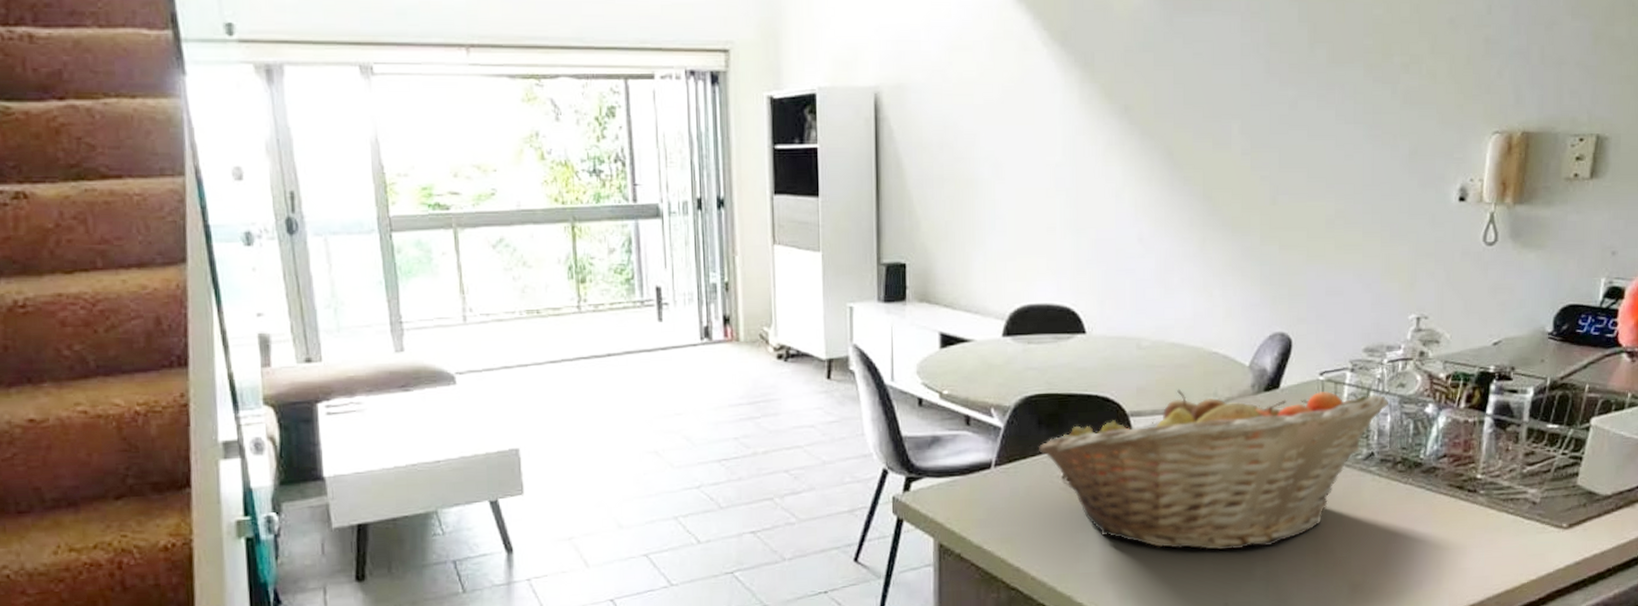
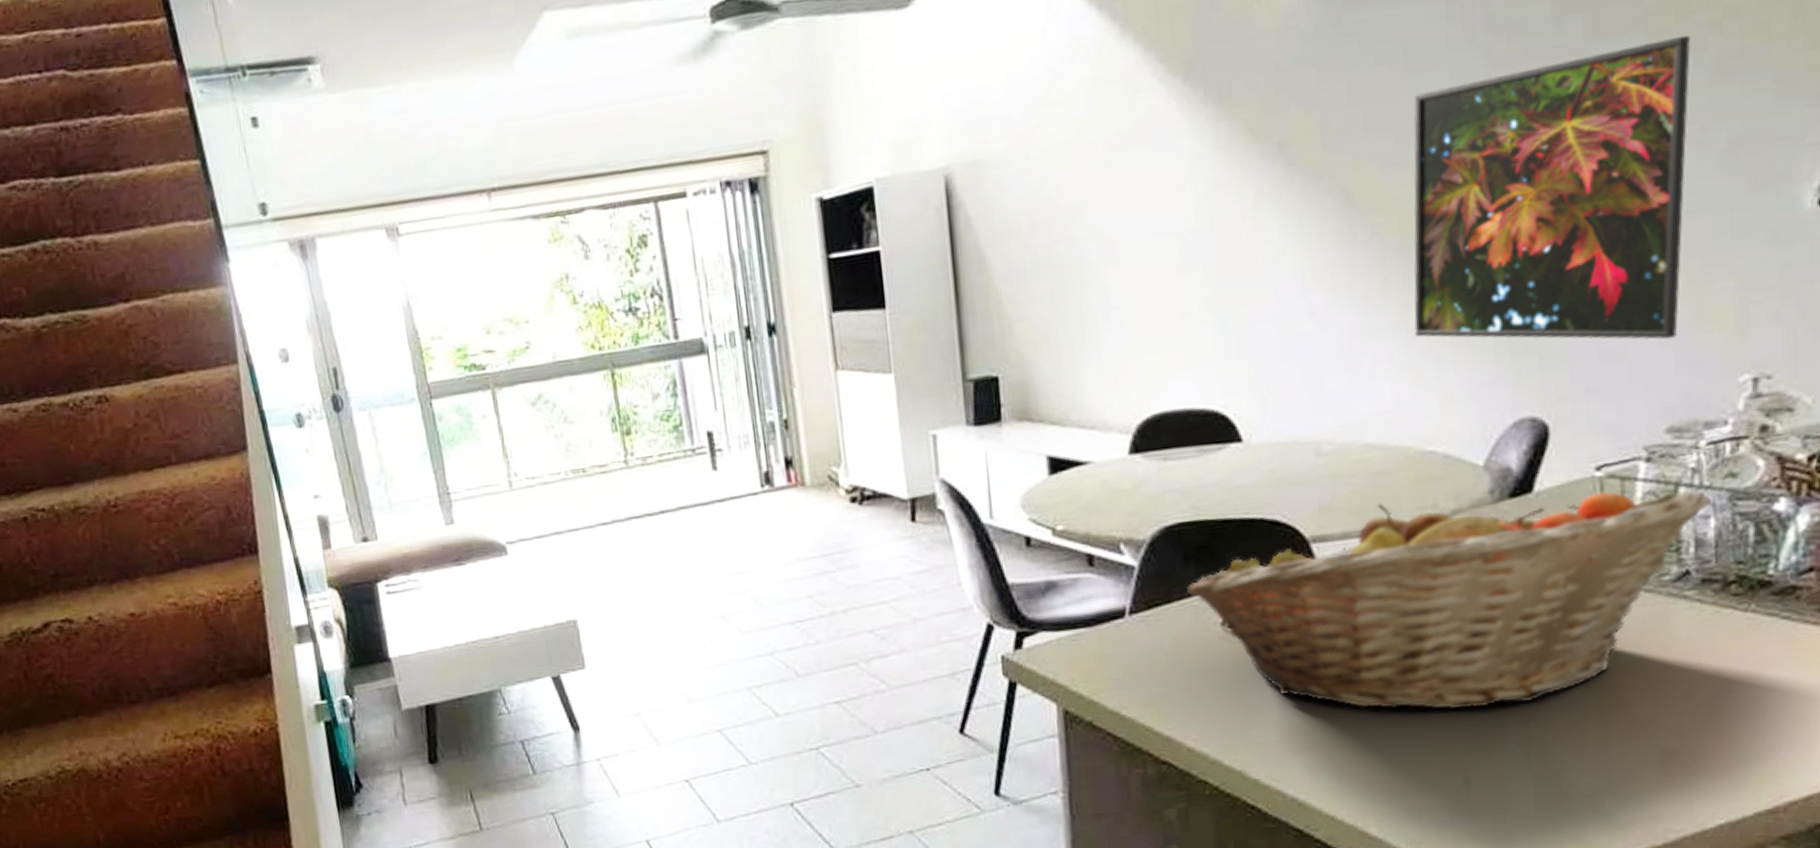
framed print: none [1209,70,1390,285] -> present [1414,35,1690,340]

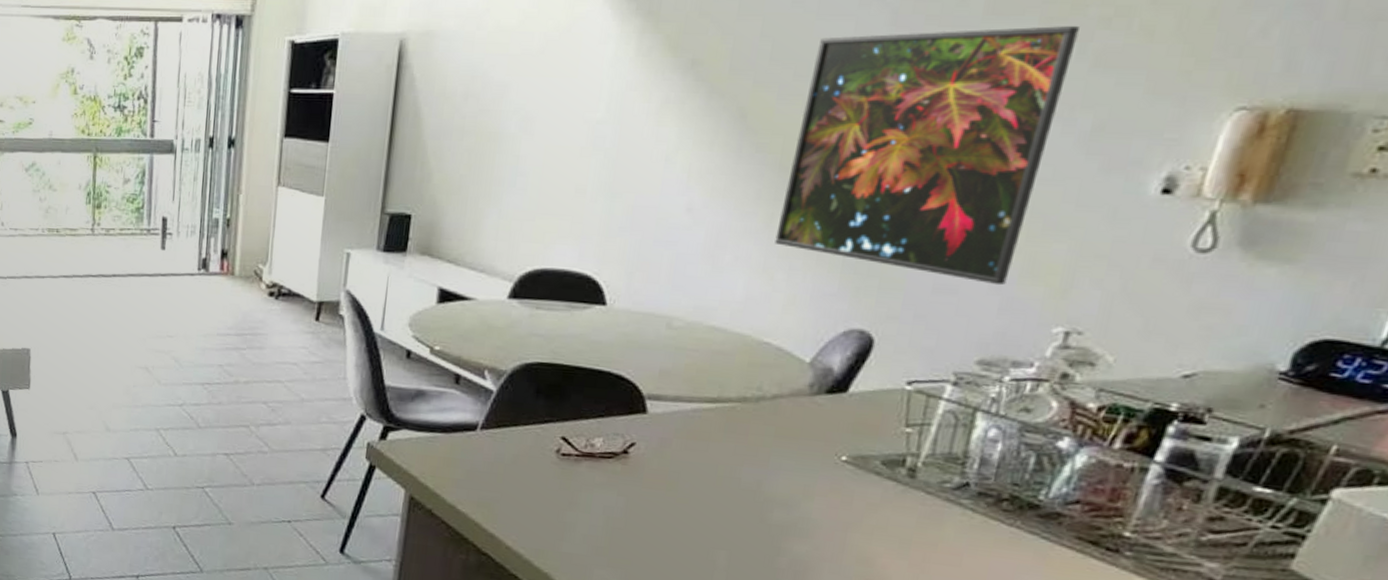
fruit basket: present [1187,490,1711,710] -> none [533,377,1003,565]

